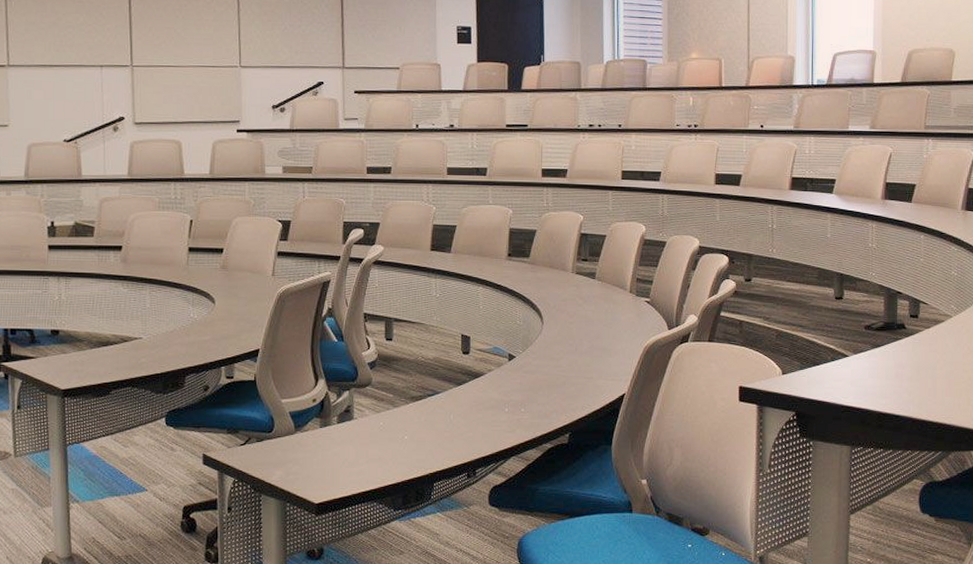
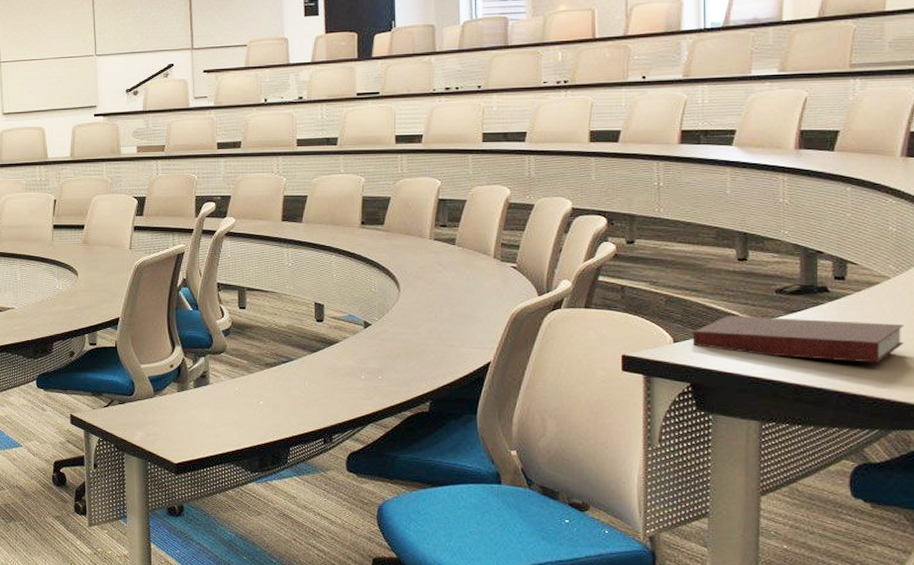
notebook: none [797,350,962,392] -> present [692,316,904,363]

